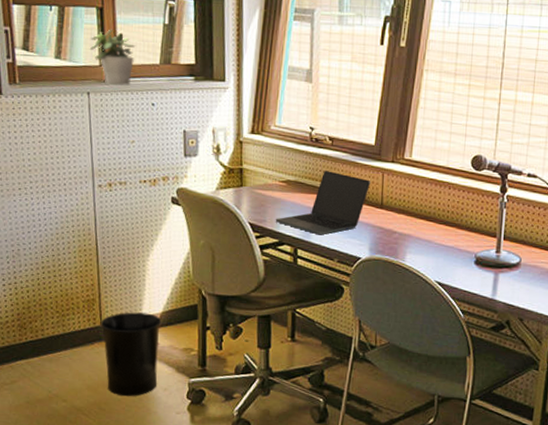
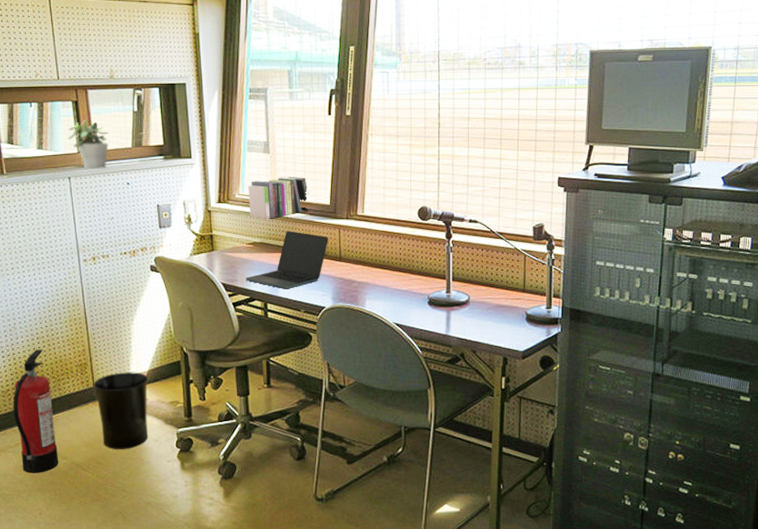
fire extinguisher: none [11,279,58,415] -> present [13,349,59,473]
books: none [285,110,354,157] -> present [248,177,311,220]

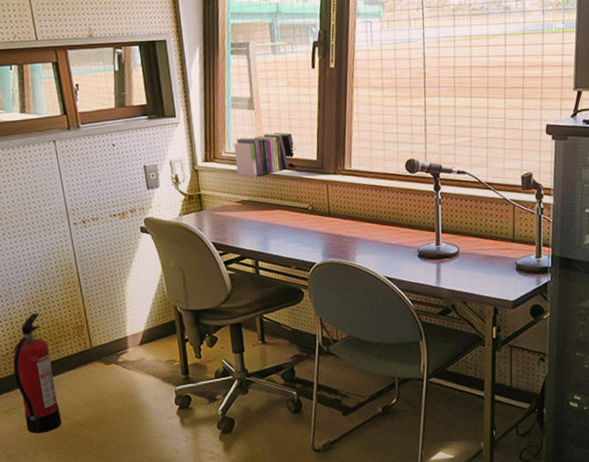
potted plant: present [68,119,109,170] -> none [50,80,92,132]
waste bin: present [93,372,149,449] -> none [90,332,147,408]
laptop: present [245,231,329,289] -> none [235,188,318,247]

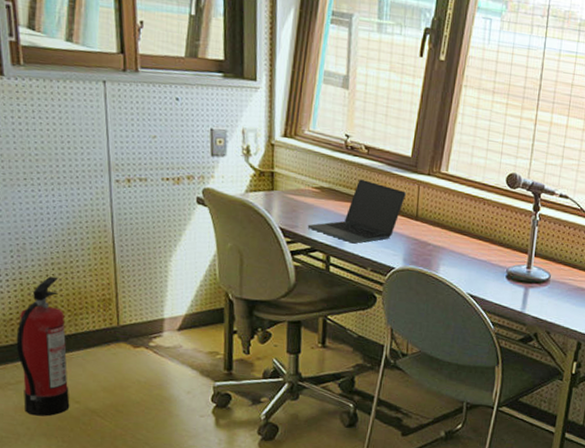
books: present [234,133,298,178] -> none [319,117,390,164]
laptop: none [235,188,318,247] -> present [307,179,407,244]

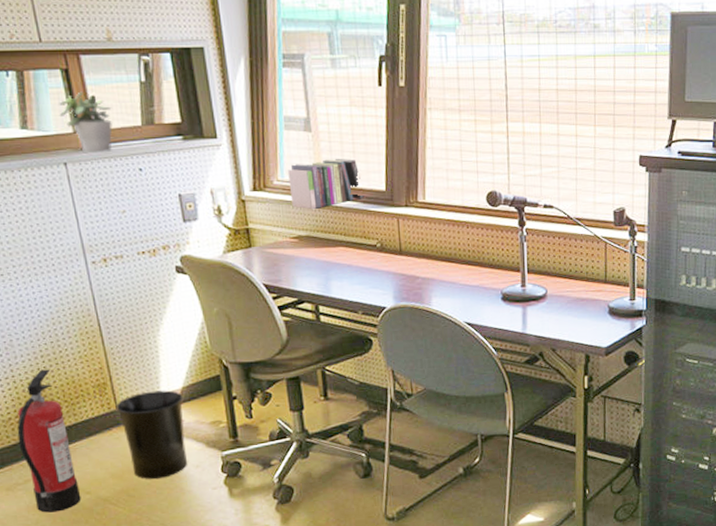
potted plant: none [105,14,158,77] -> present [59,91,113,154]
waste bin: none [117,313,185,399] -> present [115,390,187,479]
laptop: present [307,179,407,244] -> none [291,222,387,289]
books: none [319,117,390,164] -> present [288,159,364,210]

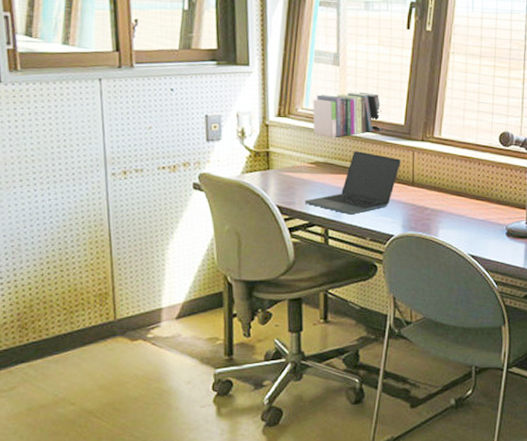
fire extinguisher: present [17,369,81,513] -> none [9,275,65,423]
potted plant: present [59,91,113,154] -> none [101,14,153,72]
waste bin: present [115,390,187,479] -> none [114,304,184,393]
laptop: none [291,222,387,289] -> present [304,151,402,215]

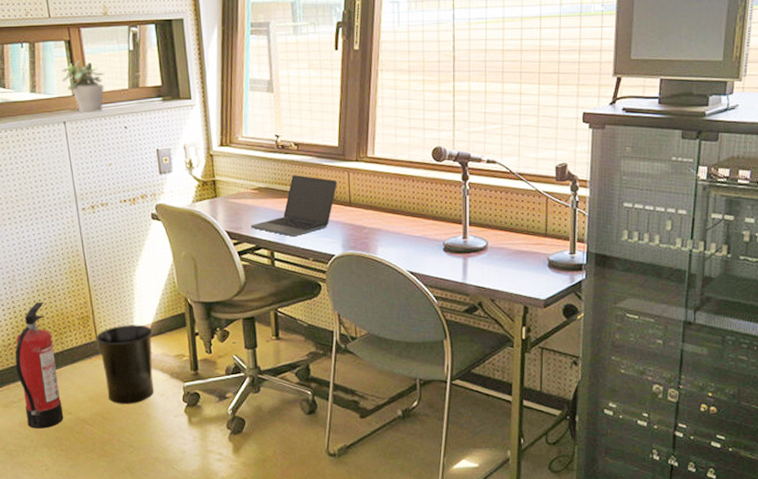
fire extinguisher: none [9,275,65,423] -> present [15,302,64,429]
potted plant: none [101,14,153,72] -> present [61,59,105,114]
waste bin: none [114,304,184,393] -> present [96,324,153,404]
books: present [312,92,383,138] -> none [251,117,319,164]

